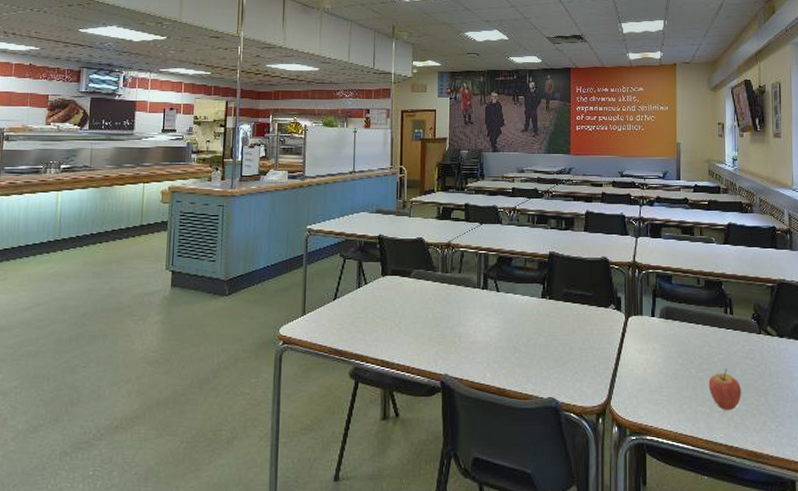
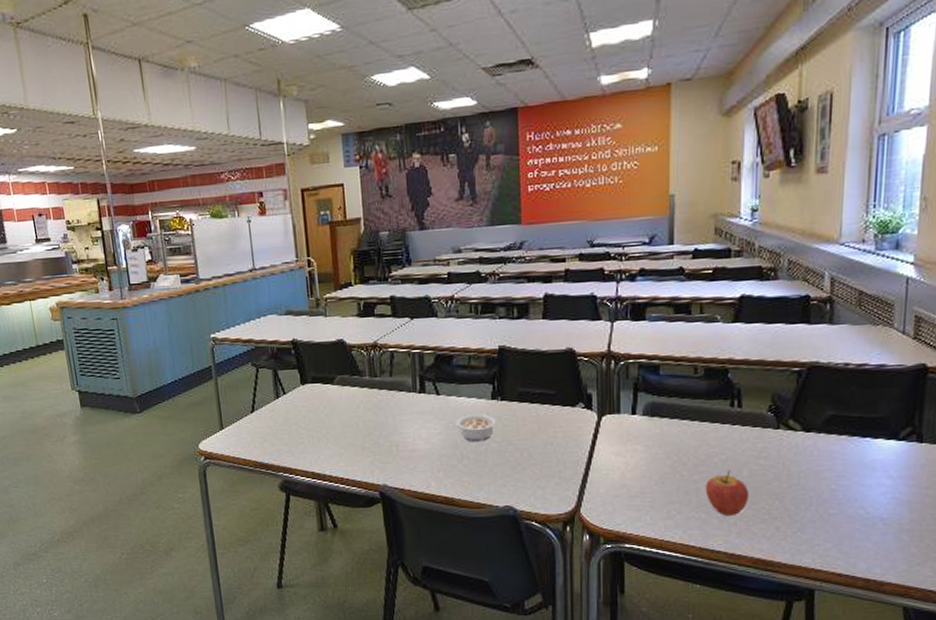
legume: none [506,310,545,336] -> present [450,413,497,442]

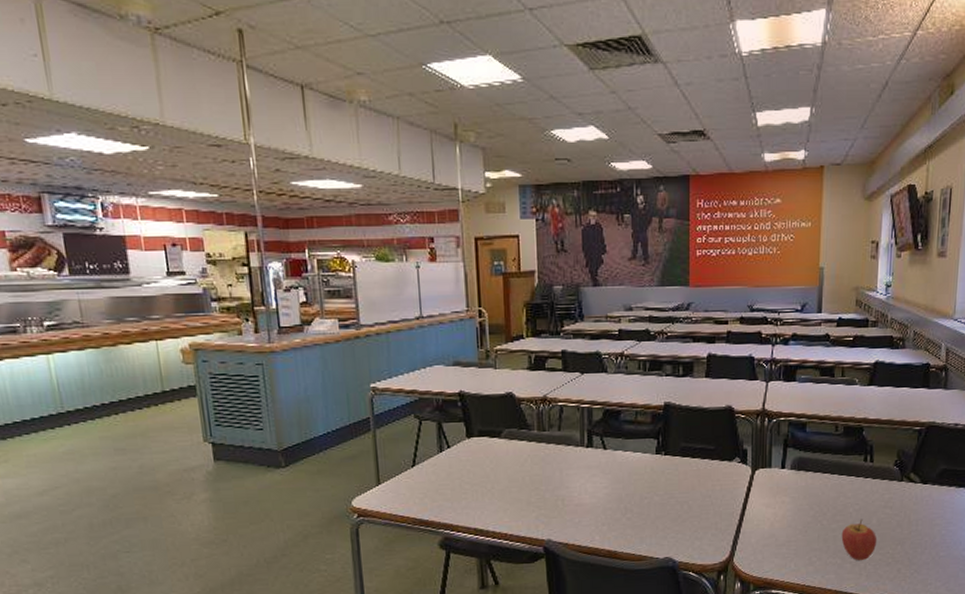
legume: present [450,413,497,442] -> none [615,467,660,496]

